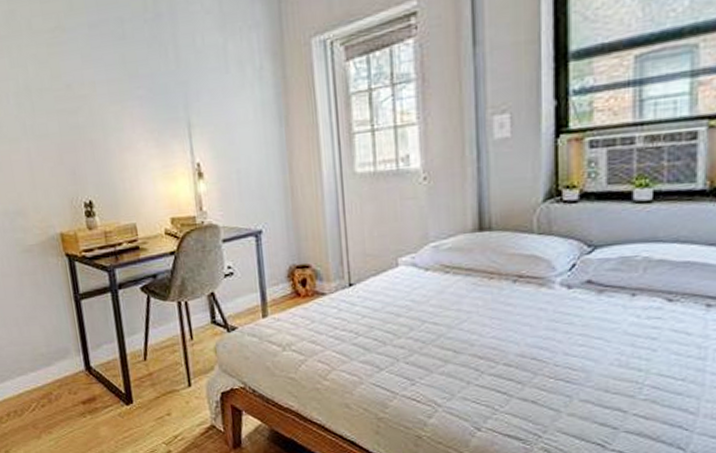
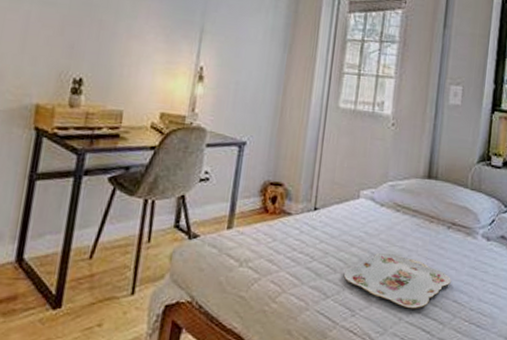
serving tray: none [396,317,527,372] -> present [344,252,452,309]

